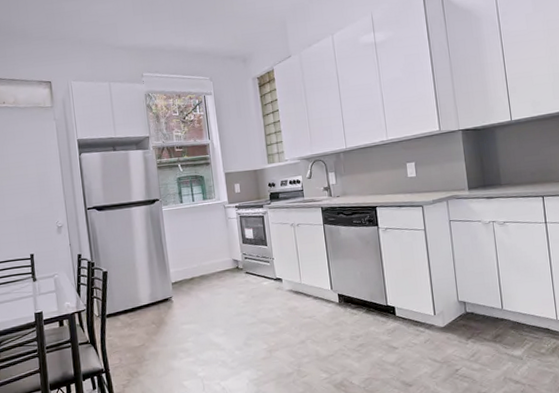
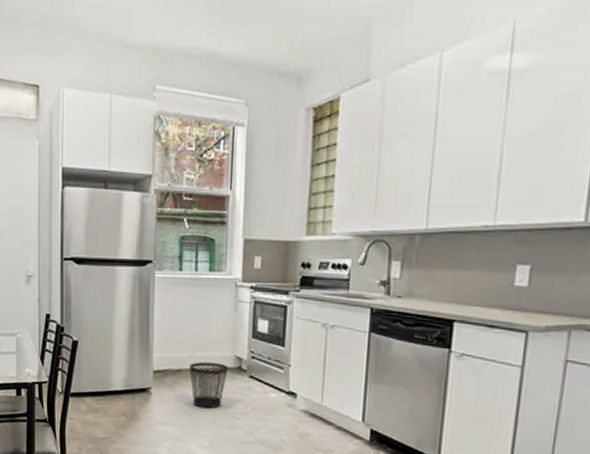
wastebasket: none [199,267,229,305] -> present [189,361,228,409]

